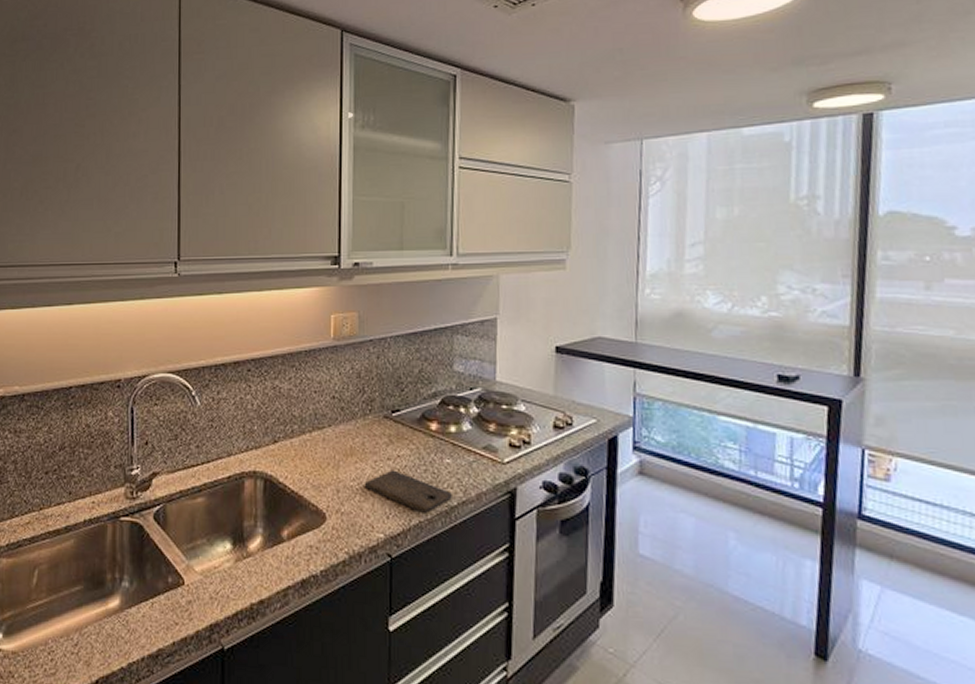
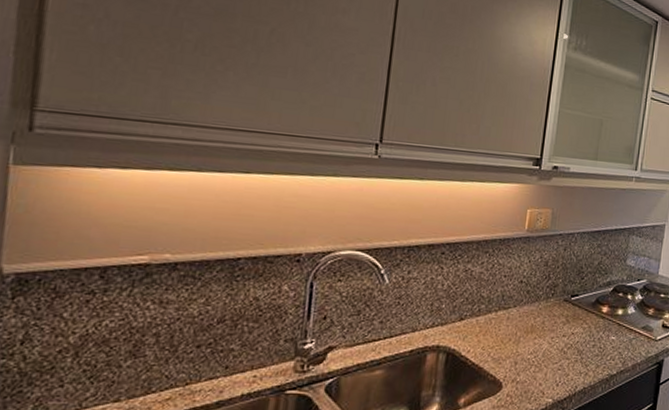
cutting board: present [364,470,452,515] -> none [540,345,613,382]

